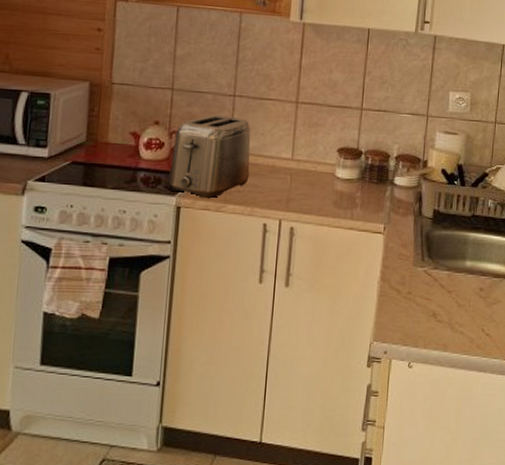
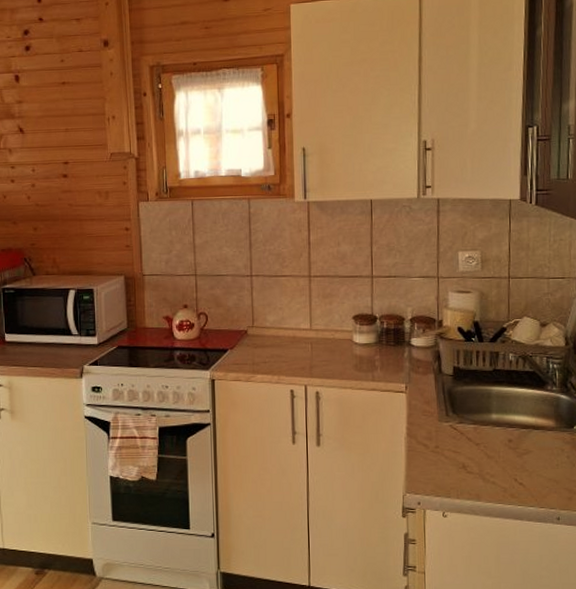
toaster: present [168,115,251,199] -> none [201,295,273,371]

